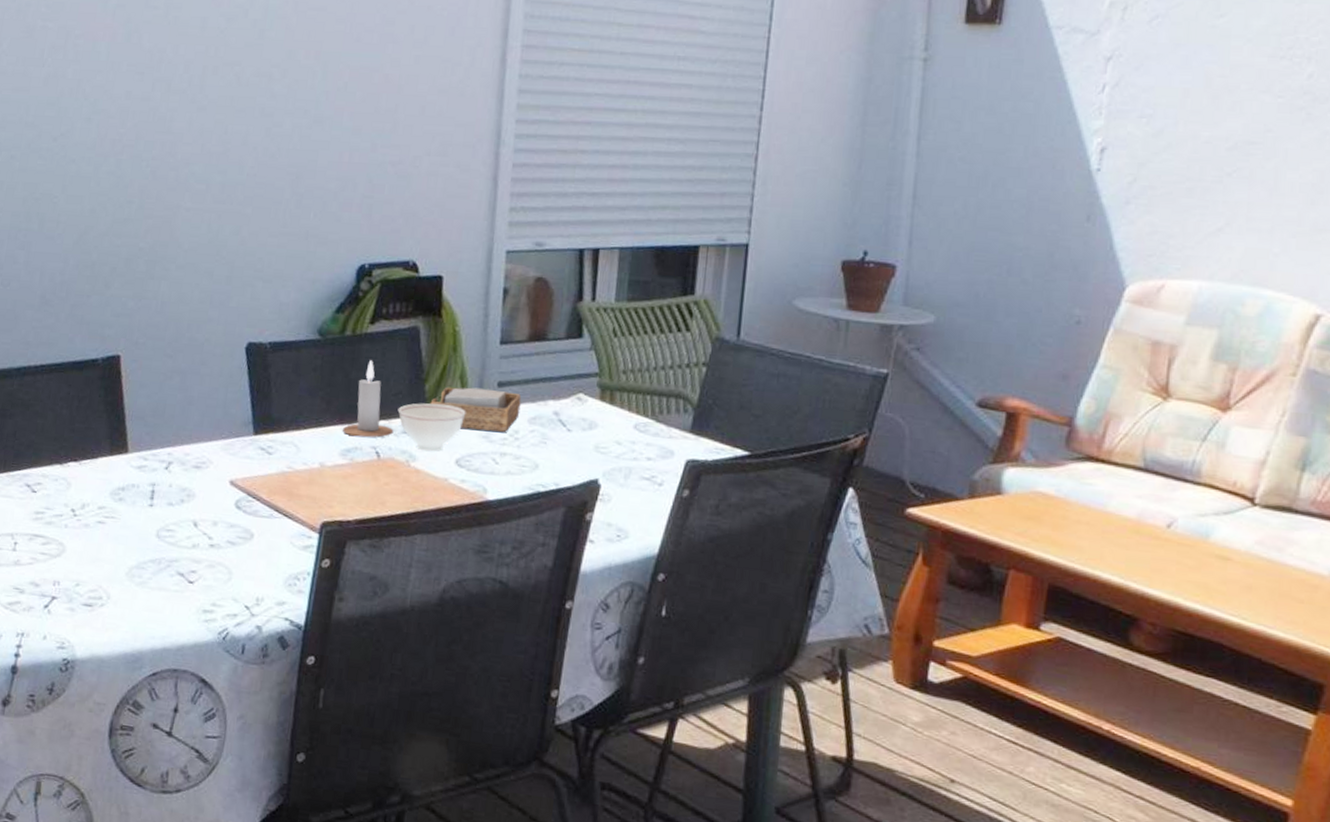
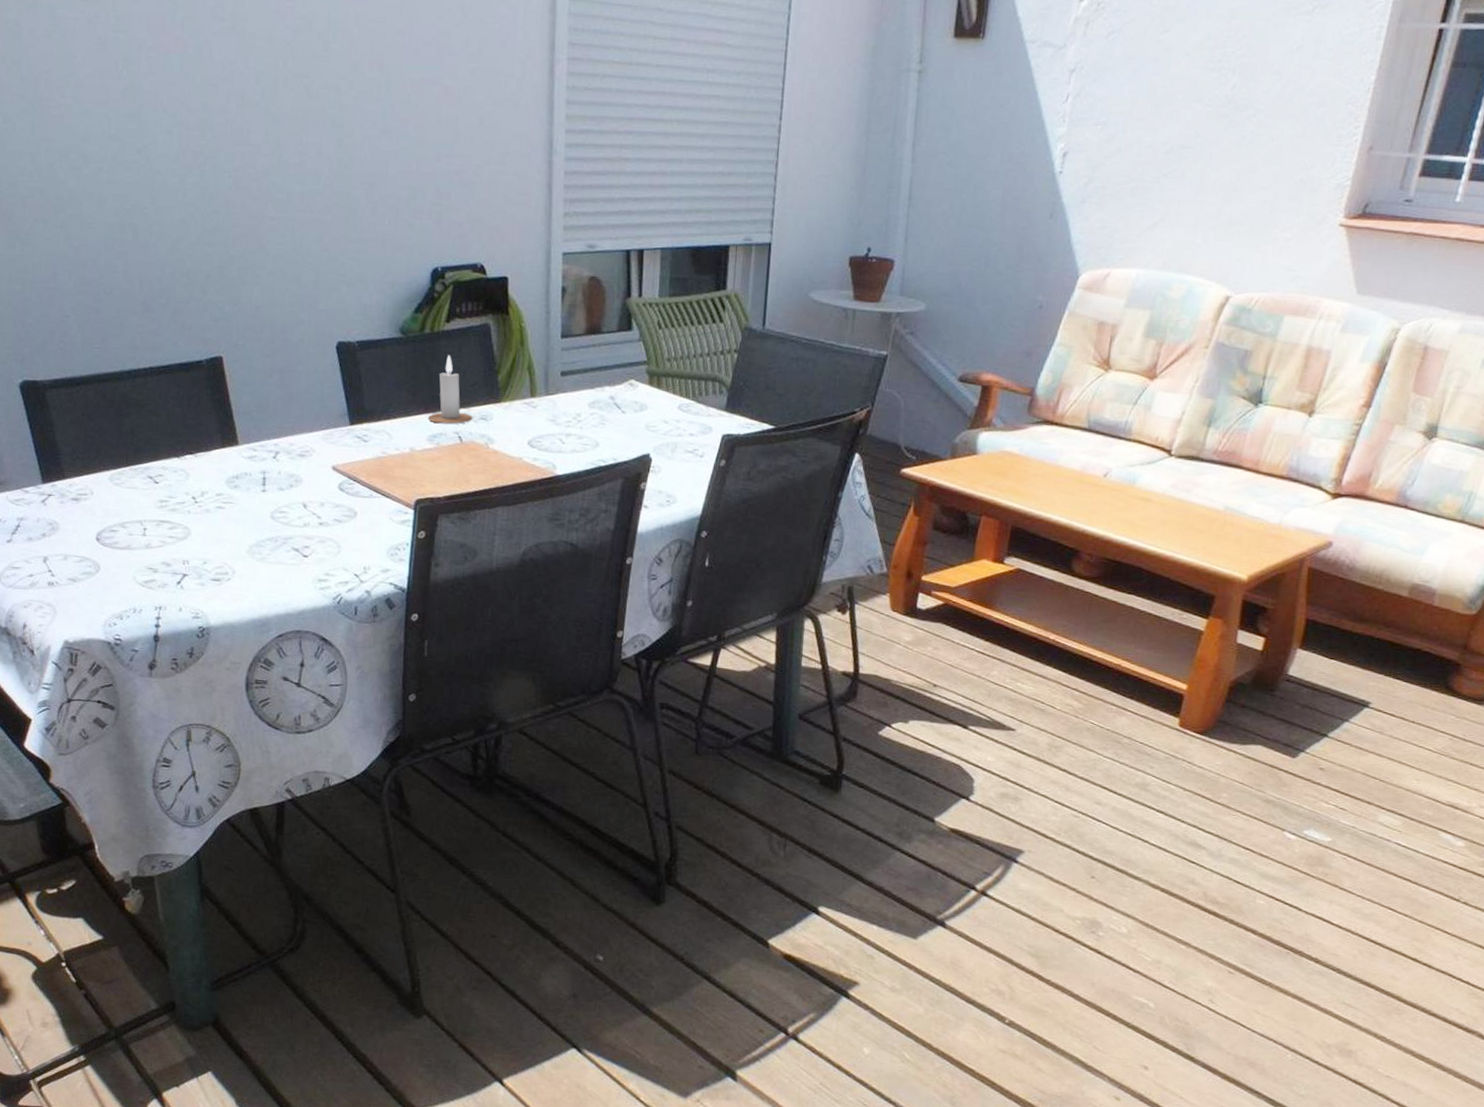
bowl: present [397,403,466,452] -> none [475,392,535,435]
napkin holder: present [430,387,522,432] -> none [503,377,582,415]

